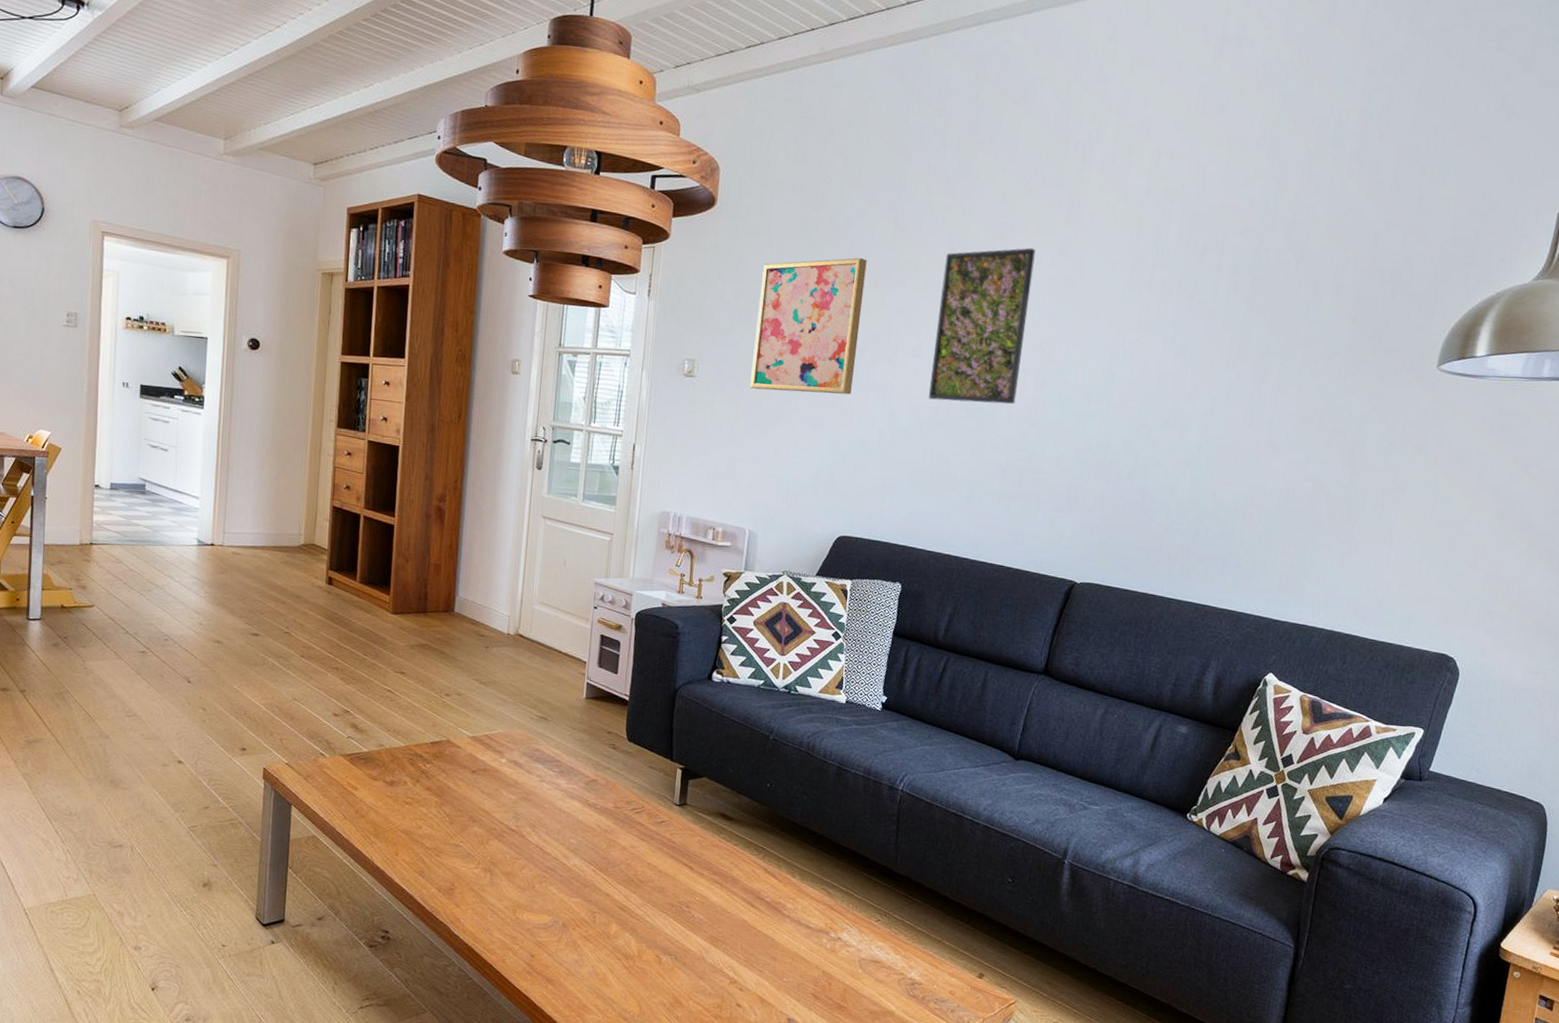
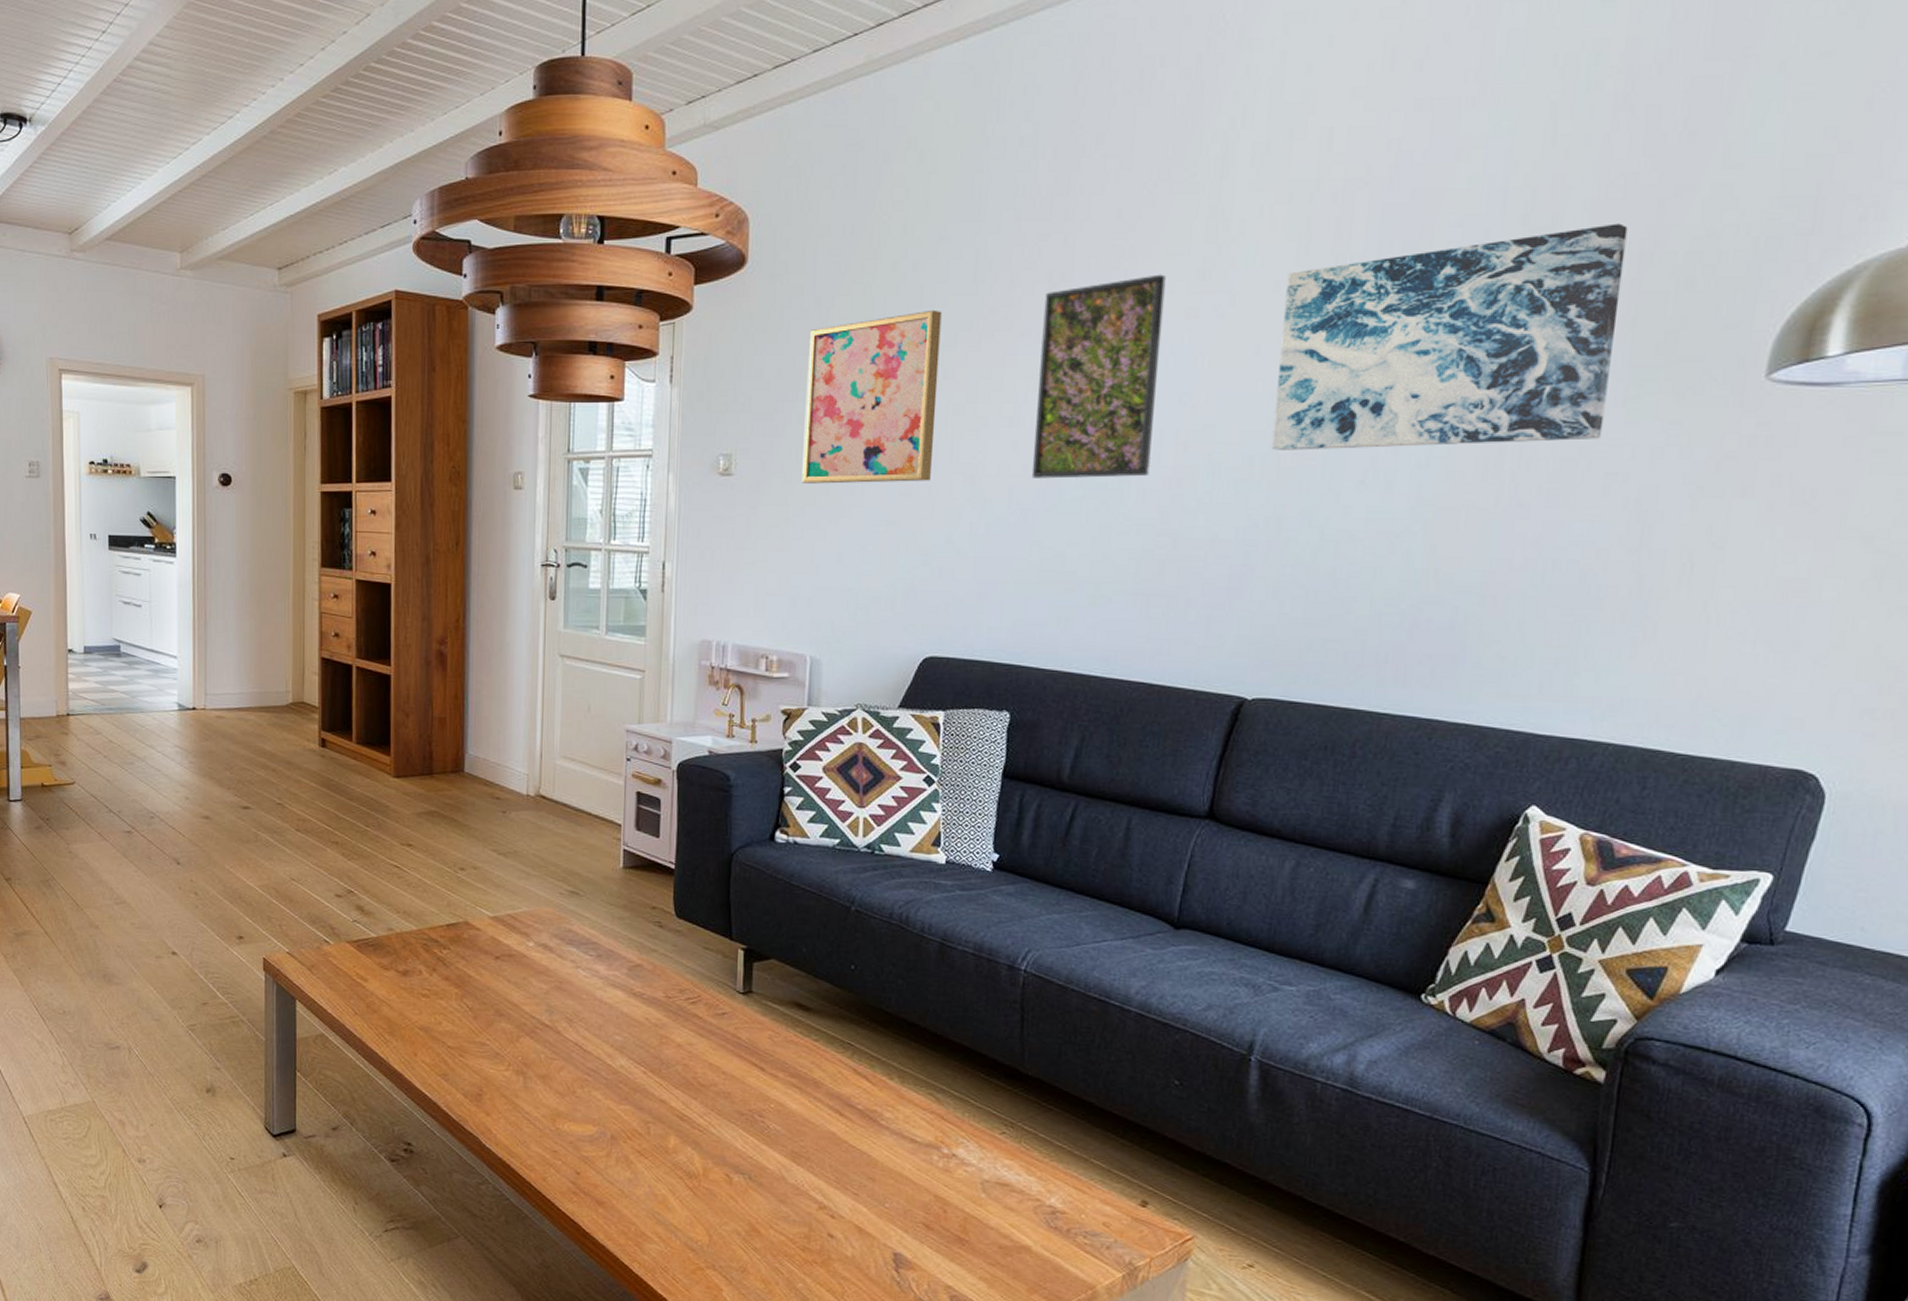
wall art: none [1104,245,1354,403] -> present [1271,223,1628,450]

